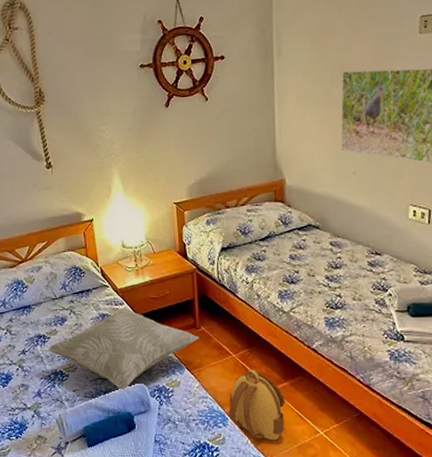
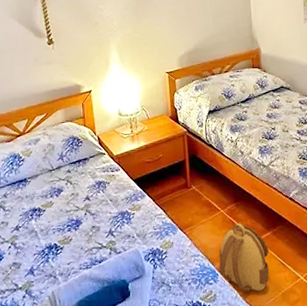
decorative pillow: present [48,307,200,390] -> none [43,172,191,257]

